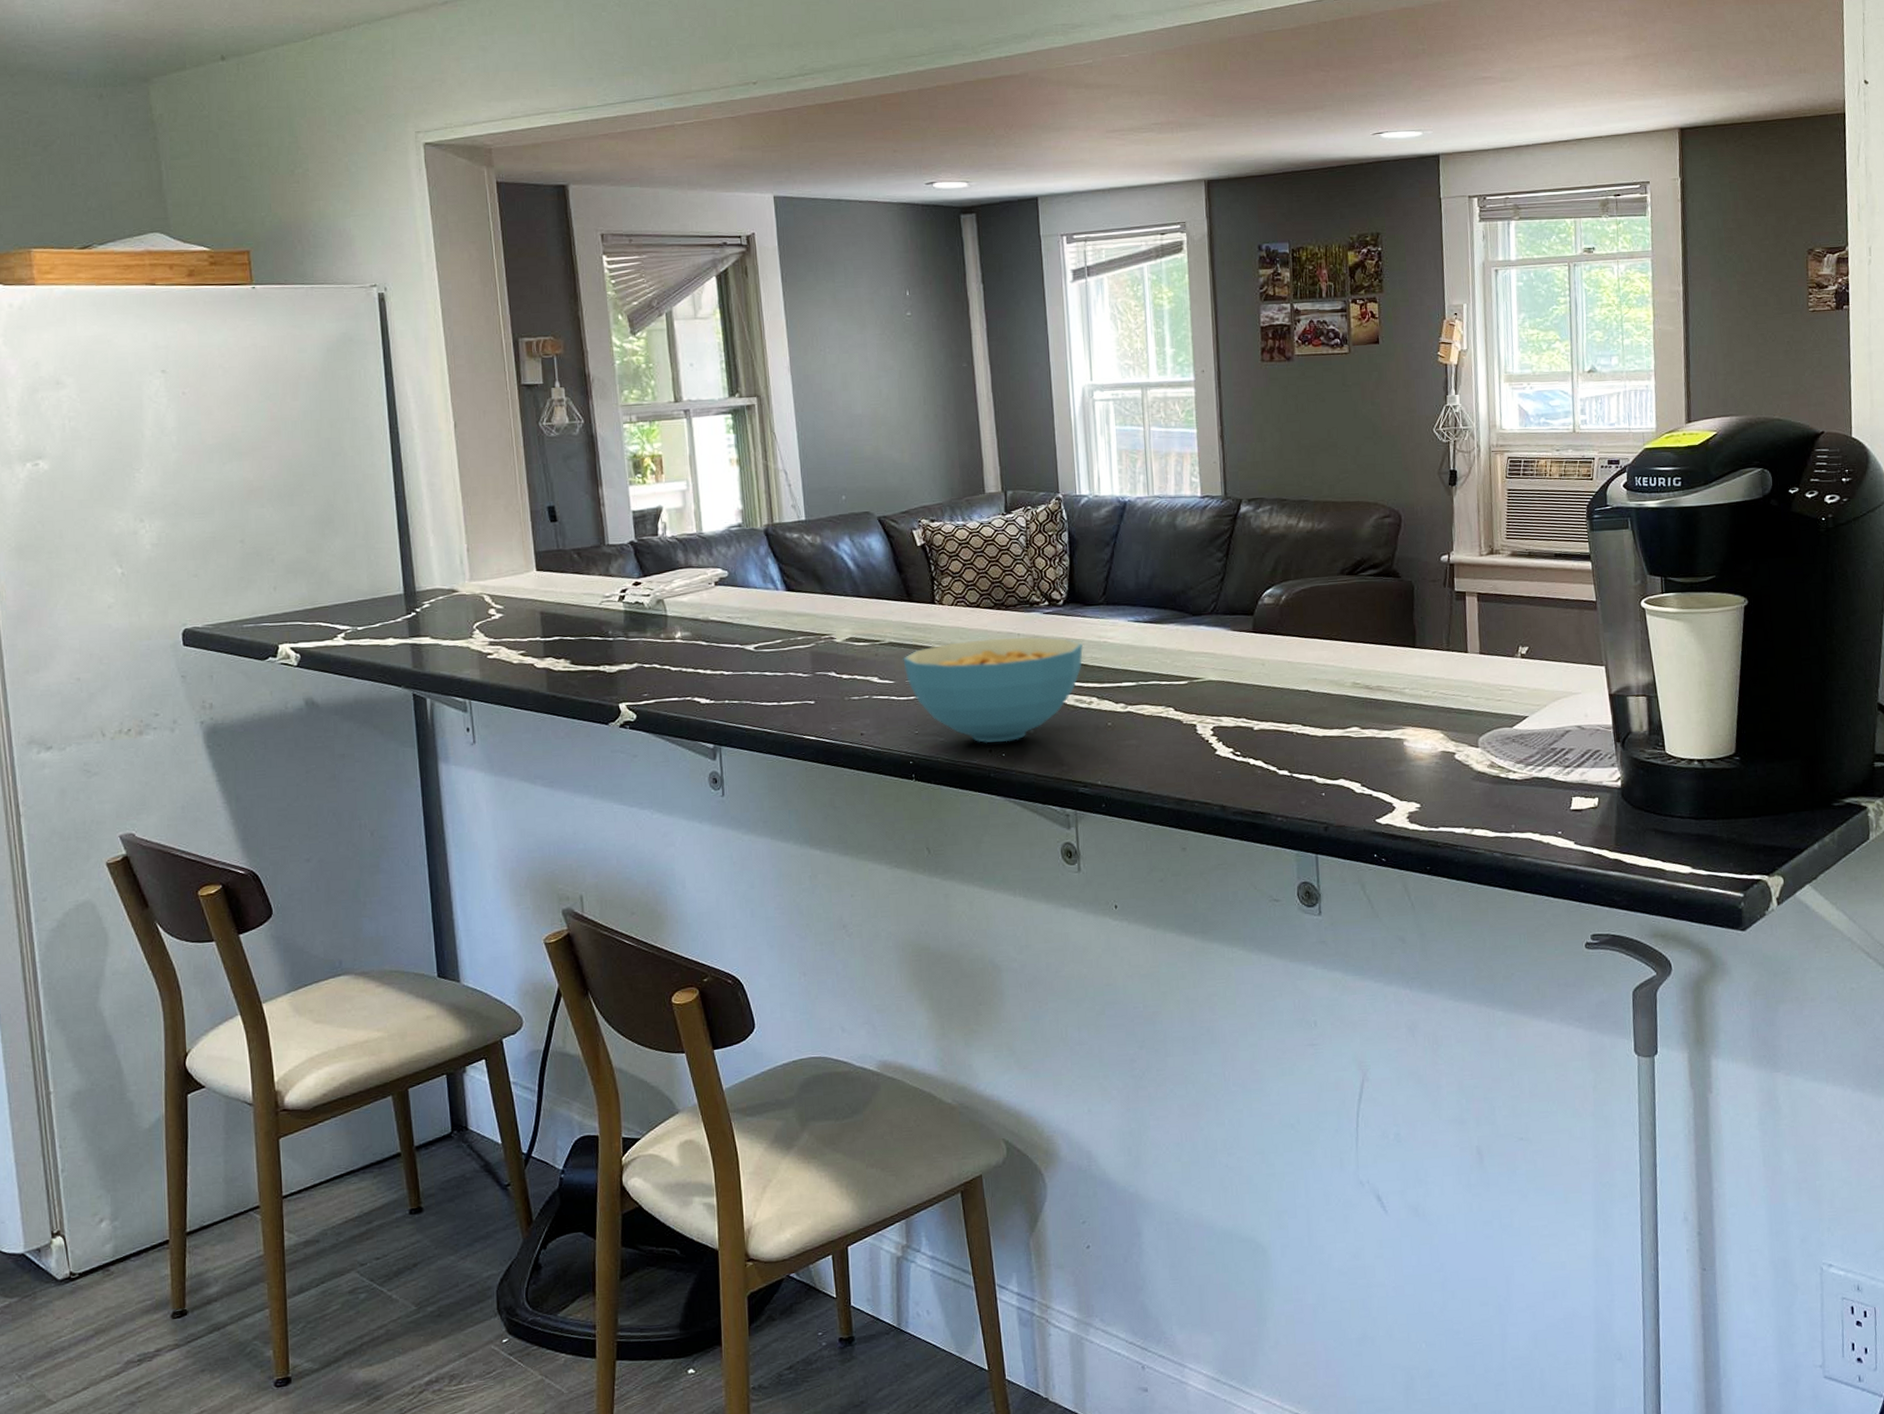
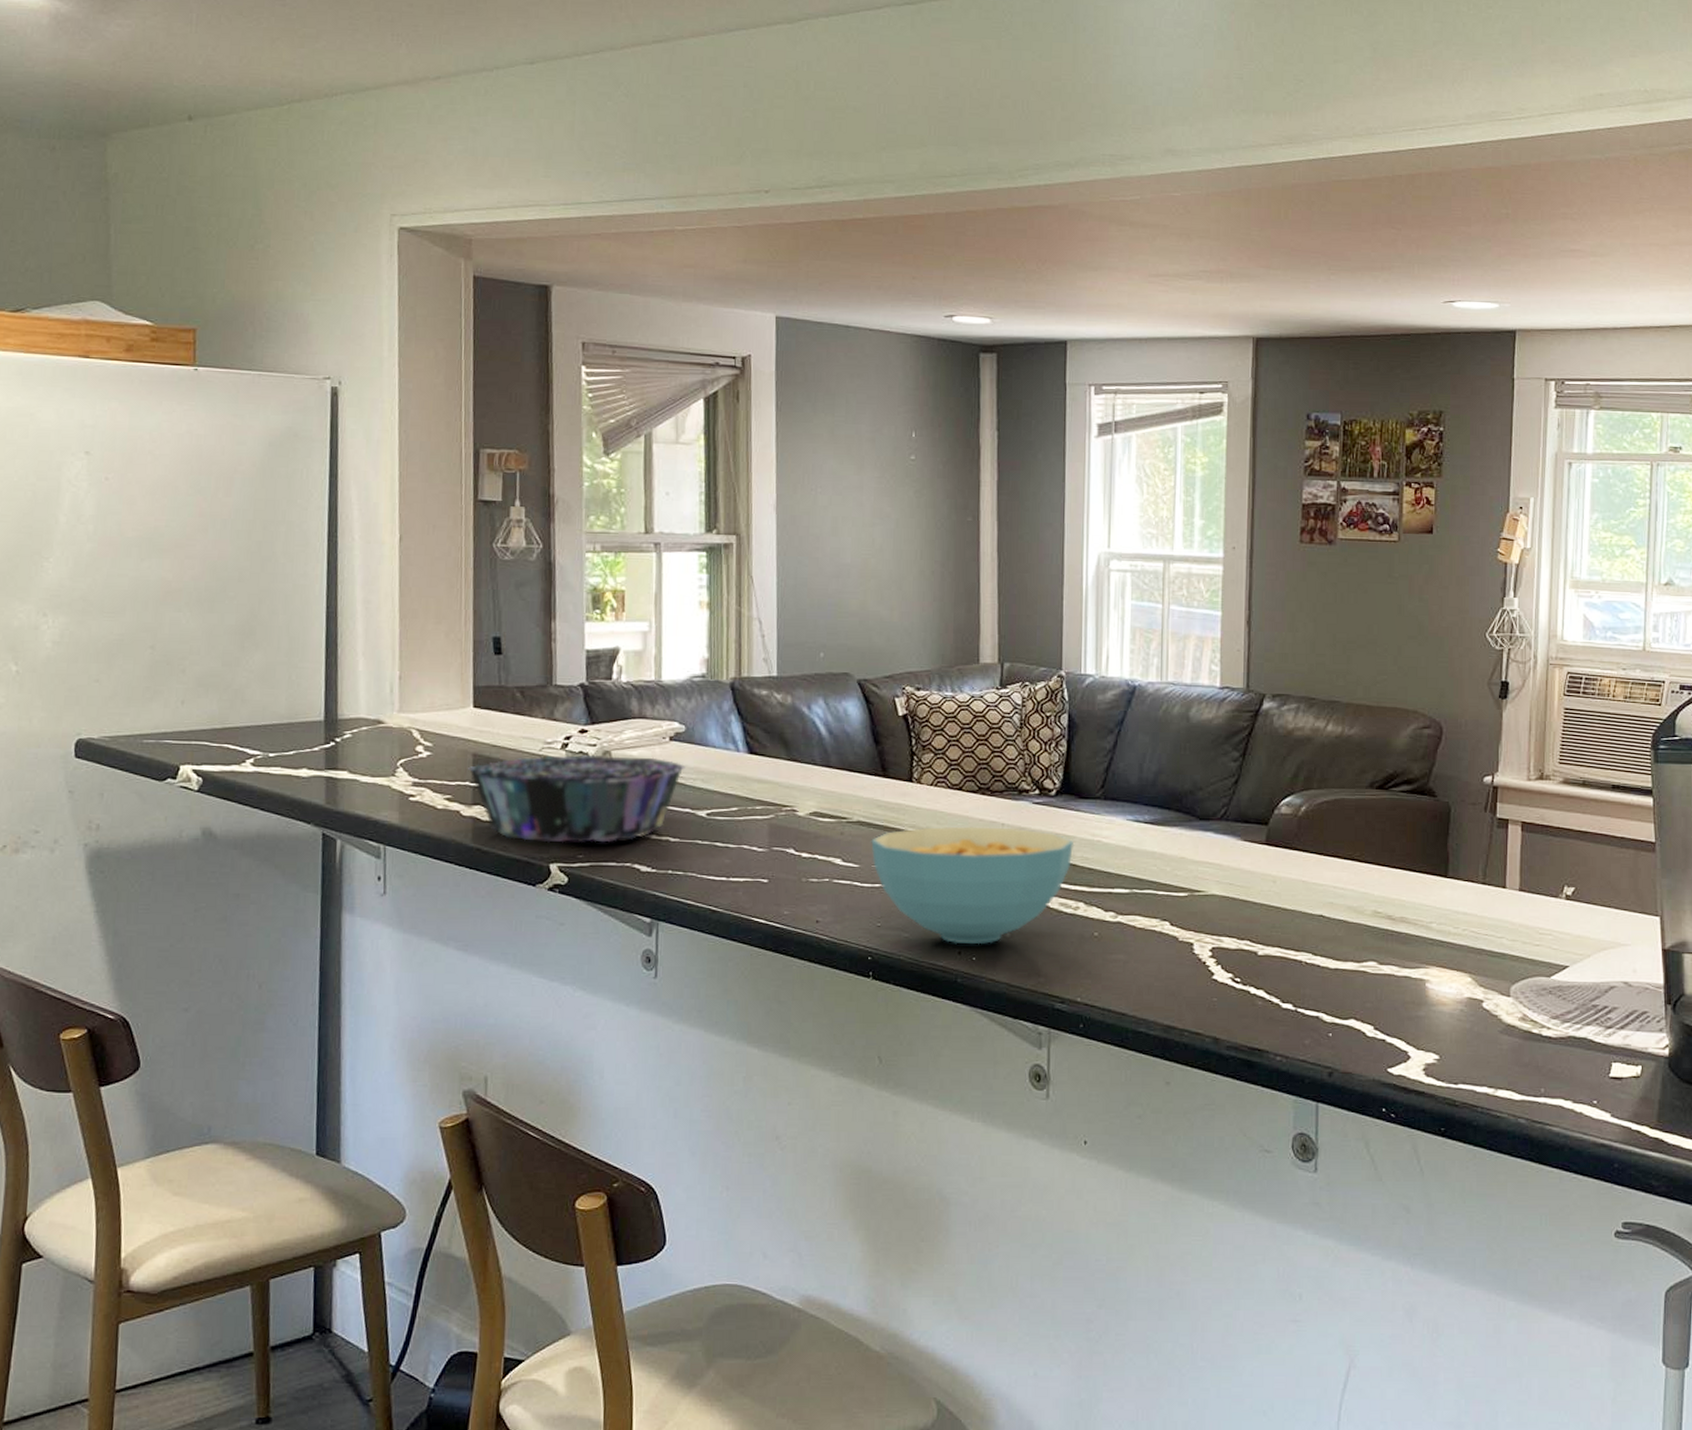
decorative bowl: none [537,601,732,686] -> present [468,754,686,844]

